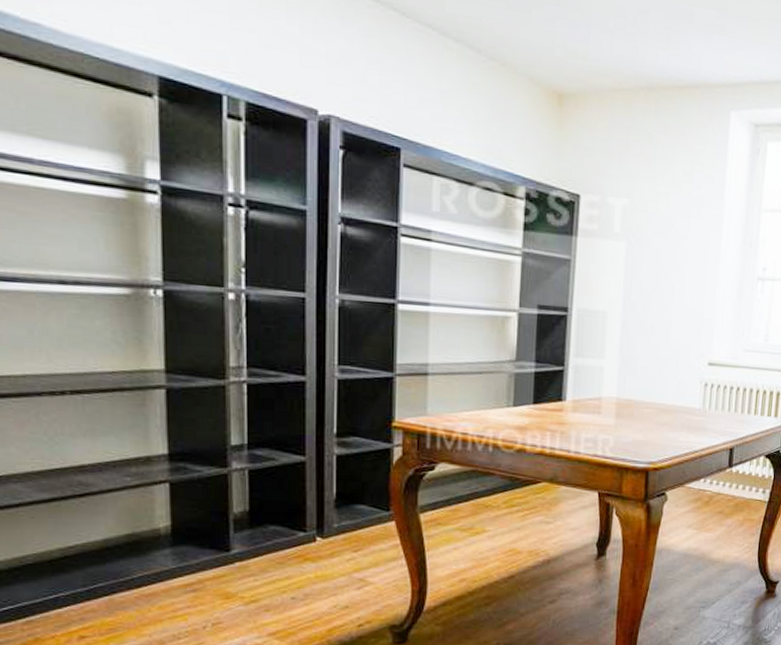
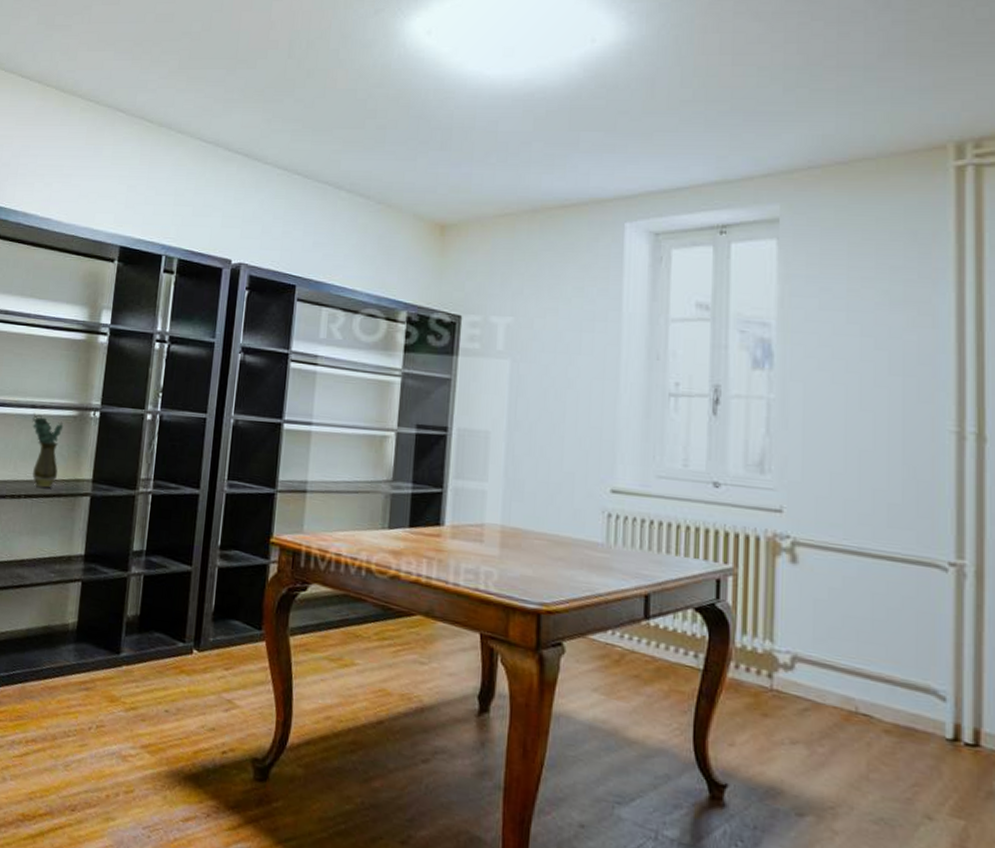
vase: none [63,290,115,381] -> present [32,412,64,488]

